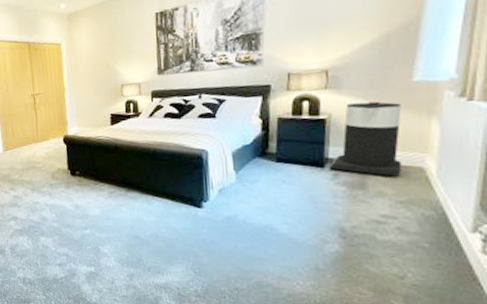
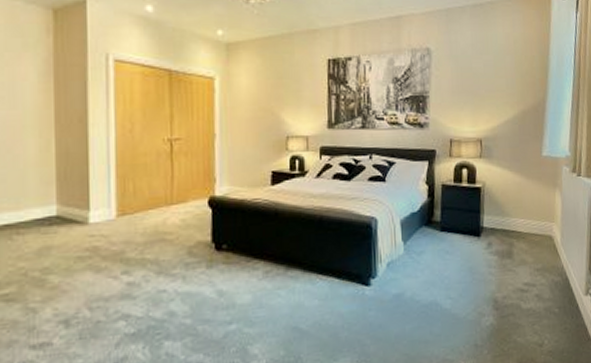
trash can: present [329,101,402,176] -> none [484,172,538,244]

